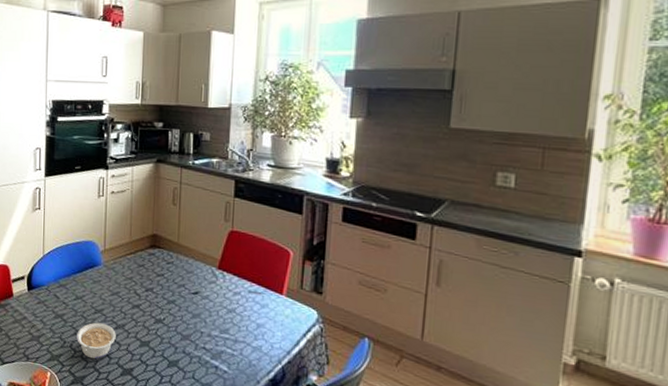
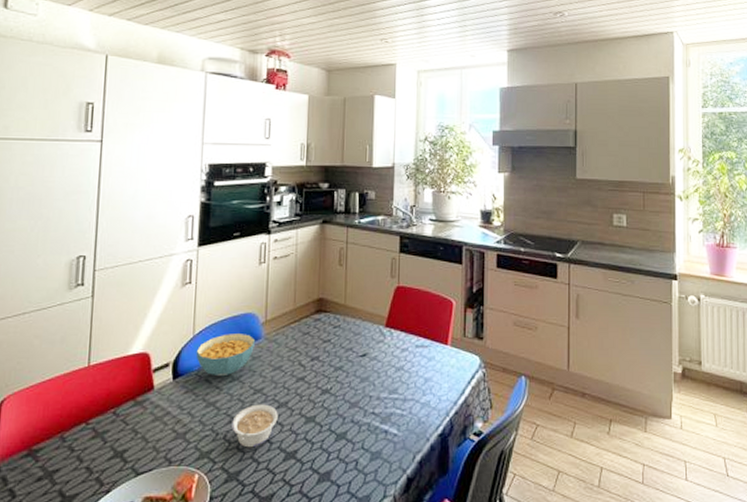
cereal bowl: none [45,257,95,295] -> present [196,334,255,377]

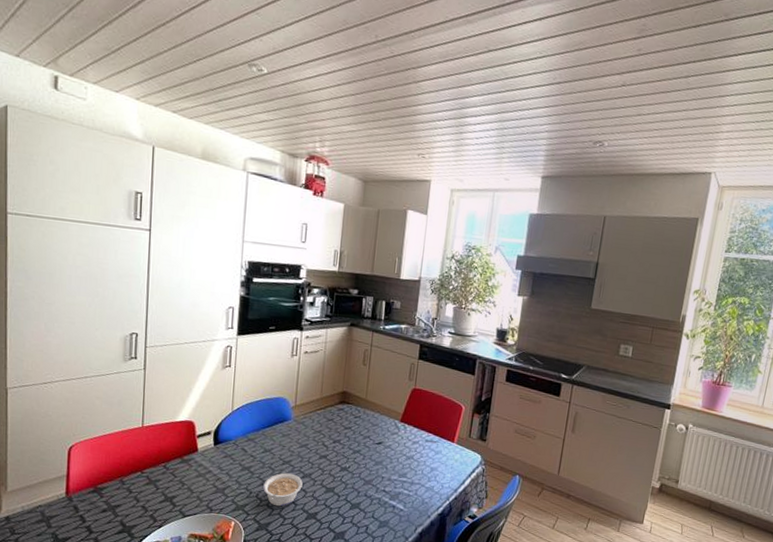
cereal bowl: present [196,334,255,377] -> none [234,412,285,448]

